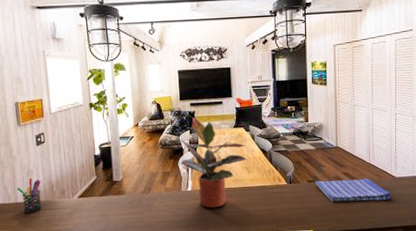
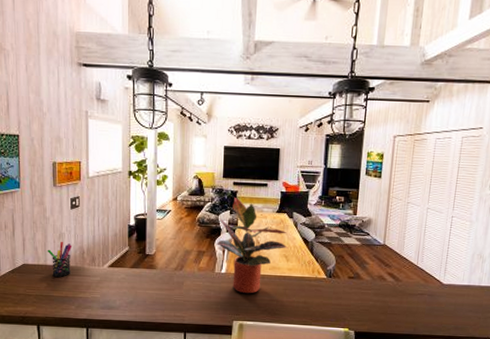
dish towel: present [315,179,392,202] -> none [357,278,437,306]

